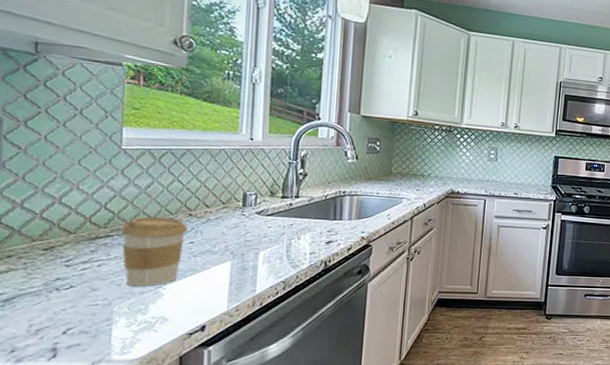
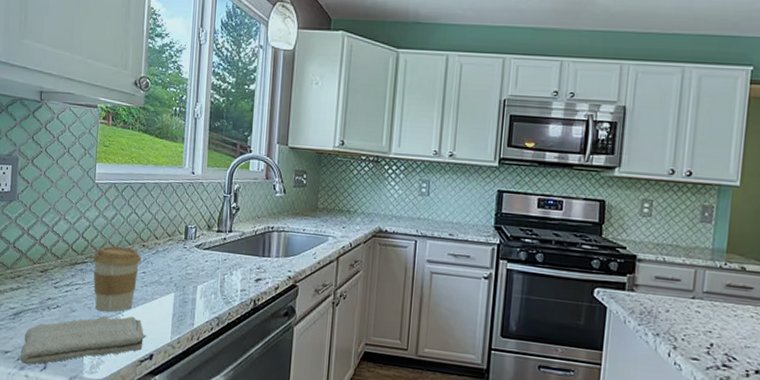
washcloth: none [14,289,196,356] -> present [20,316,146,365]

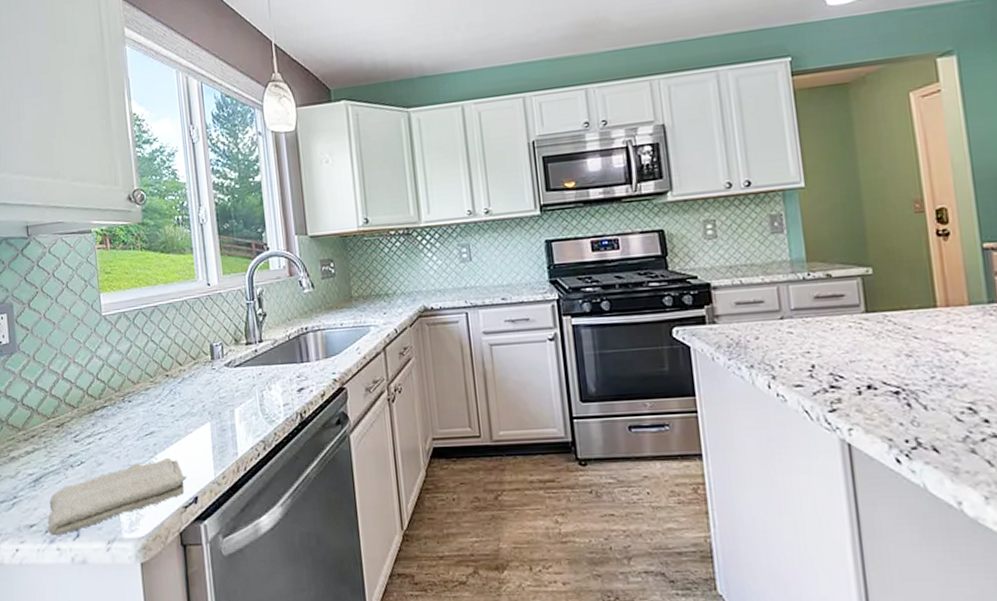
coffee cup: present [93,246,142,312] -> none [113,381,168,459]

